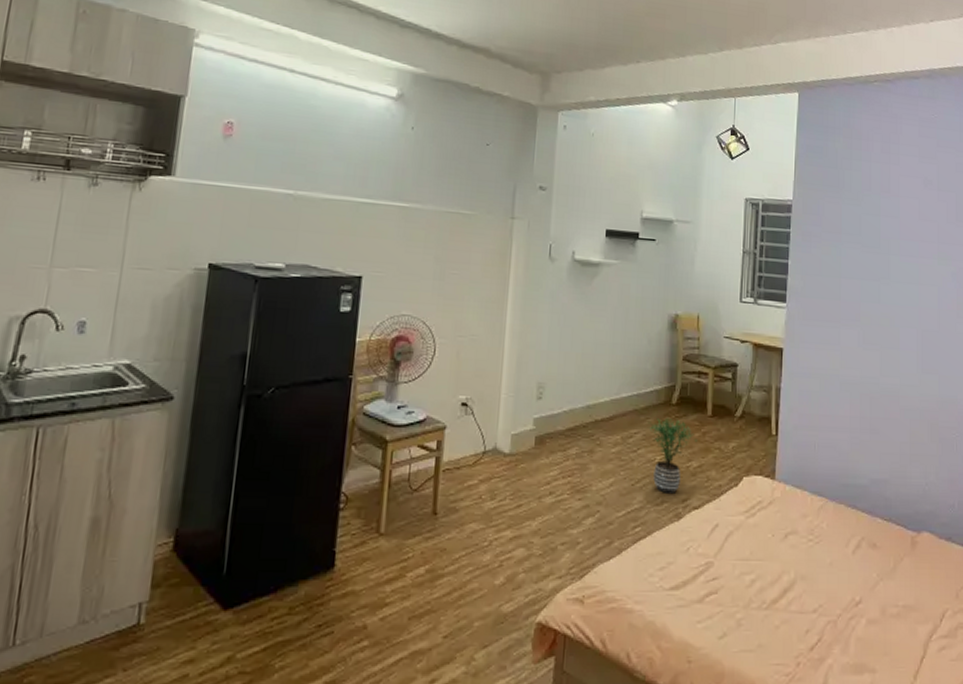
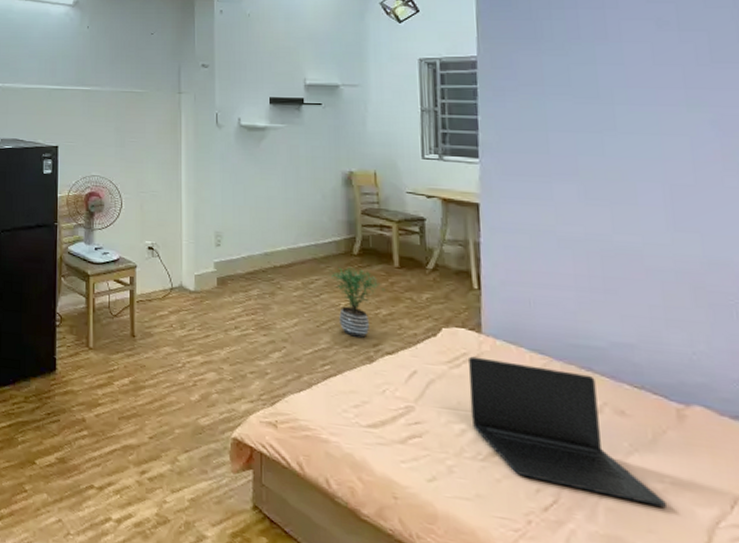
laptop: none [760,504,899,629] -> present [467,356,668,507]

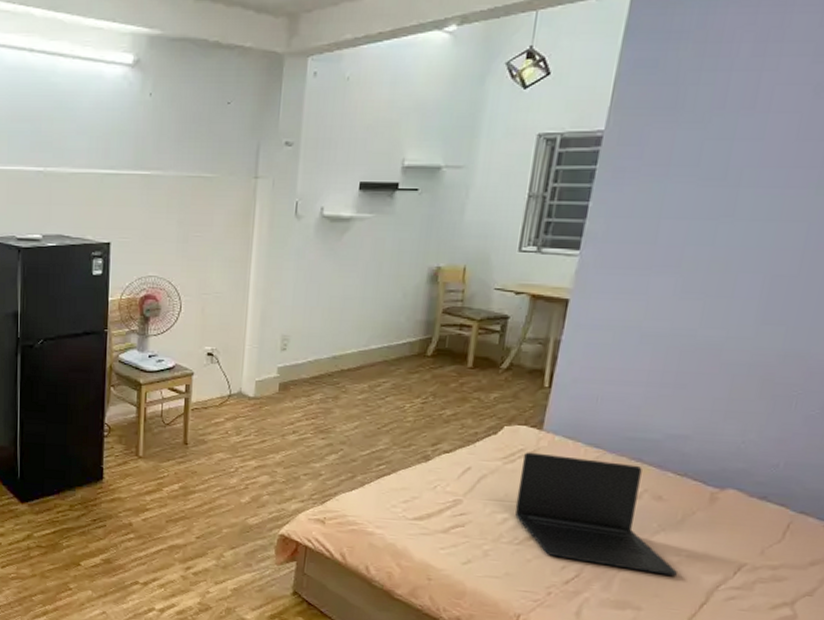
potted plant: present [329,266,386,338] -> none [397,368,455,438]

